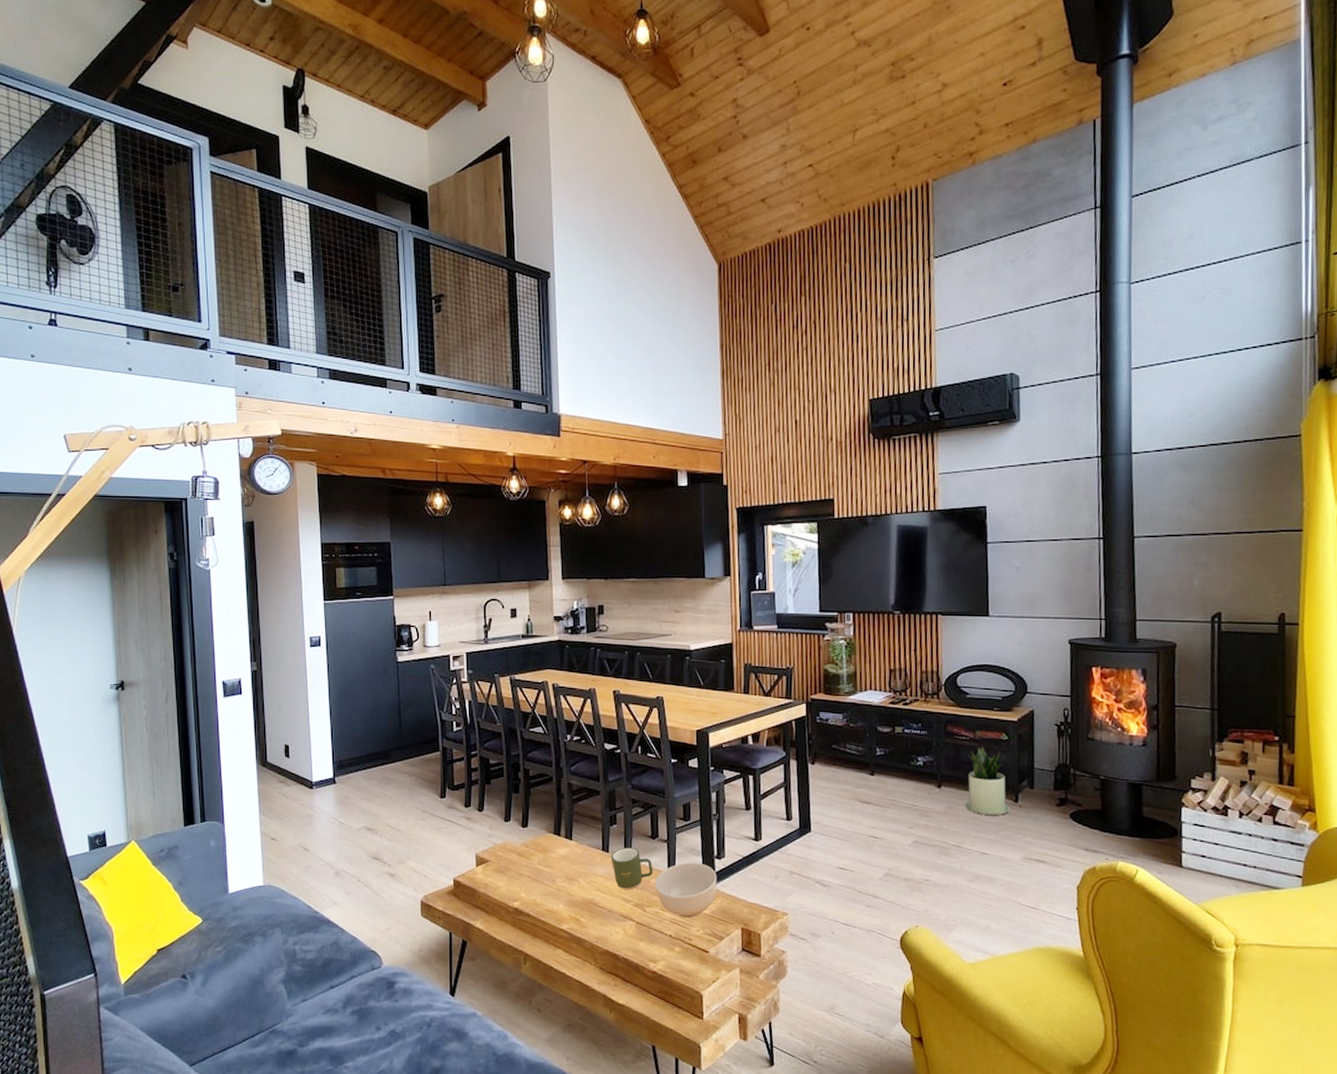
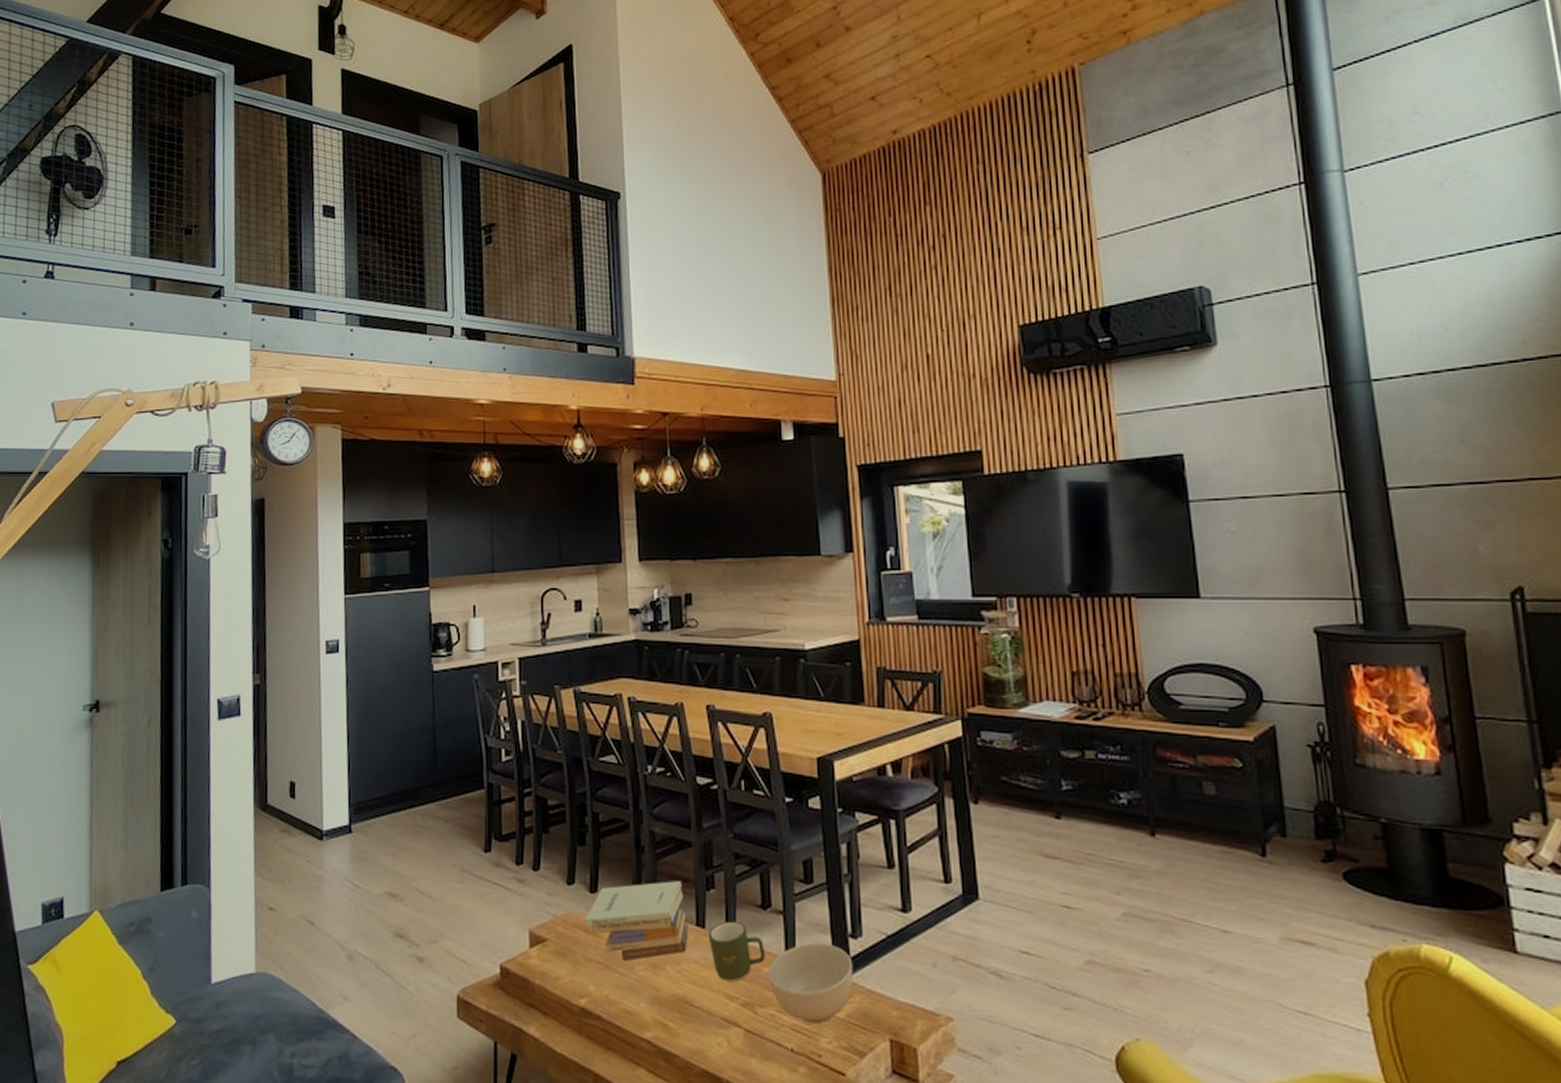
books: none [517,819,596,875] -> present [584,881,688,961]
planter: present [965,747,1011,815] -> none [1190,778,1257,876]

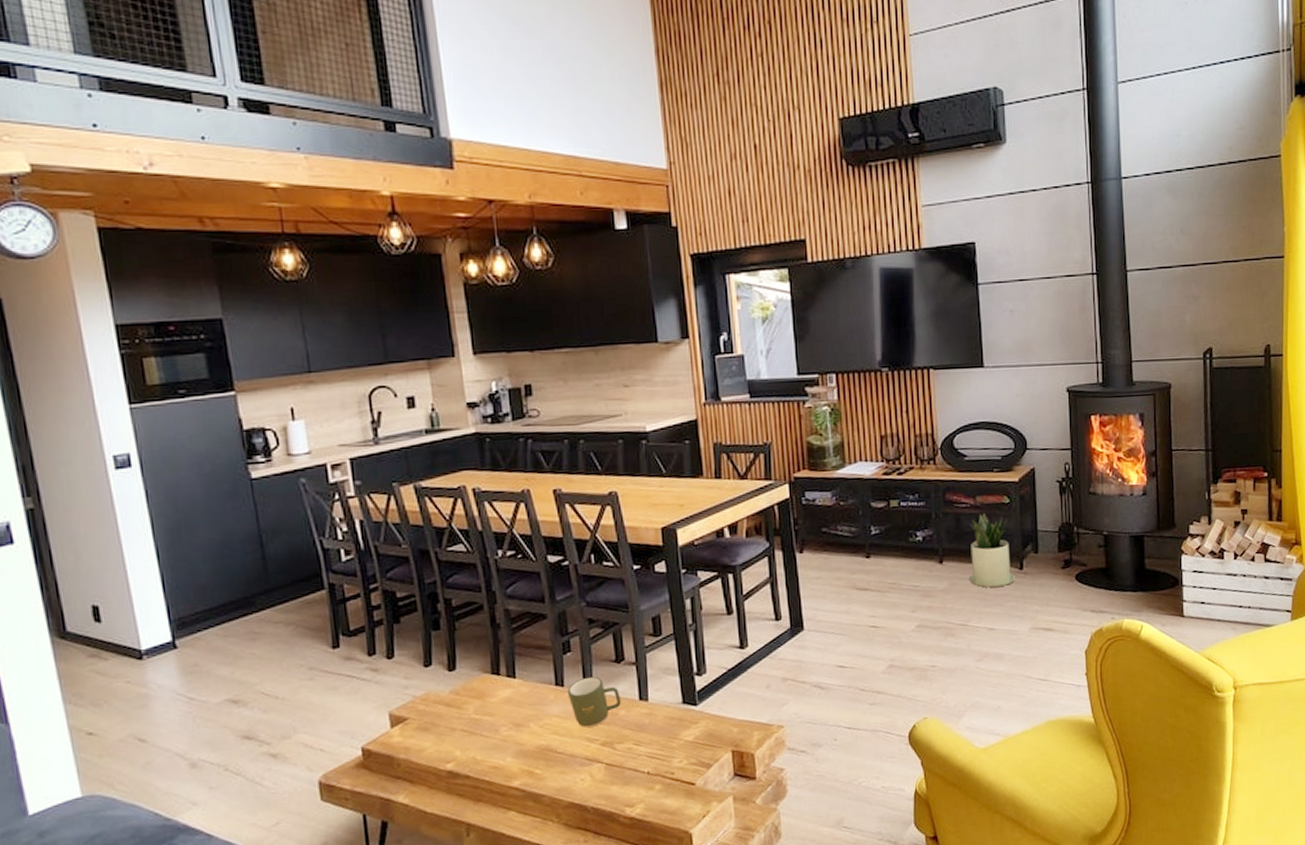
books: present [584,881,688,961] -> none [444,649,548,725]
bowl: present [768,943,854,1024] -> none [624,683,700,750]
planter: none [1190,778,1257,876] -> present [968,514,1016,588]

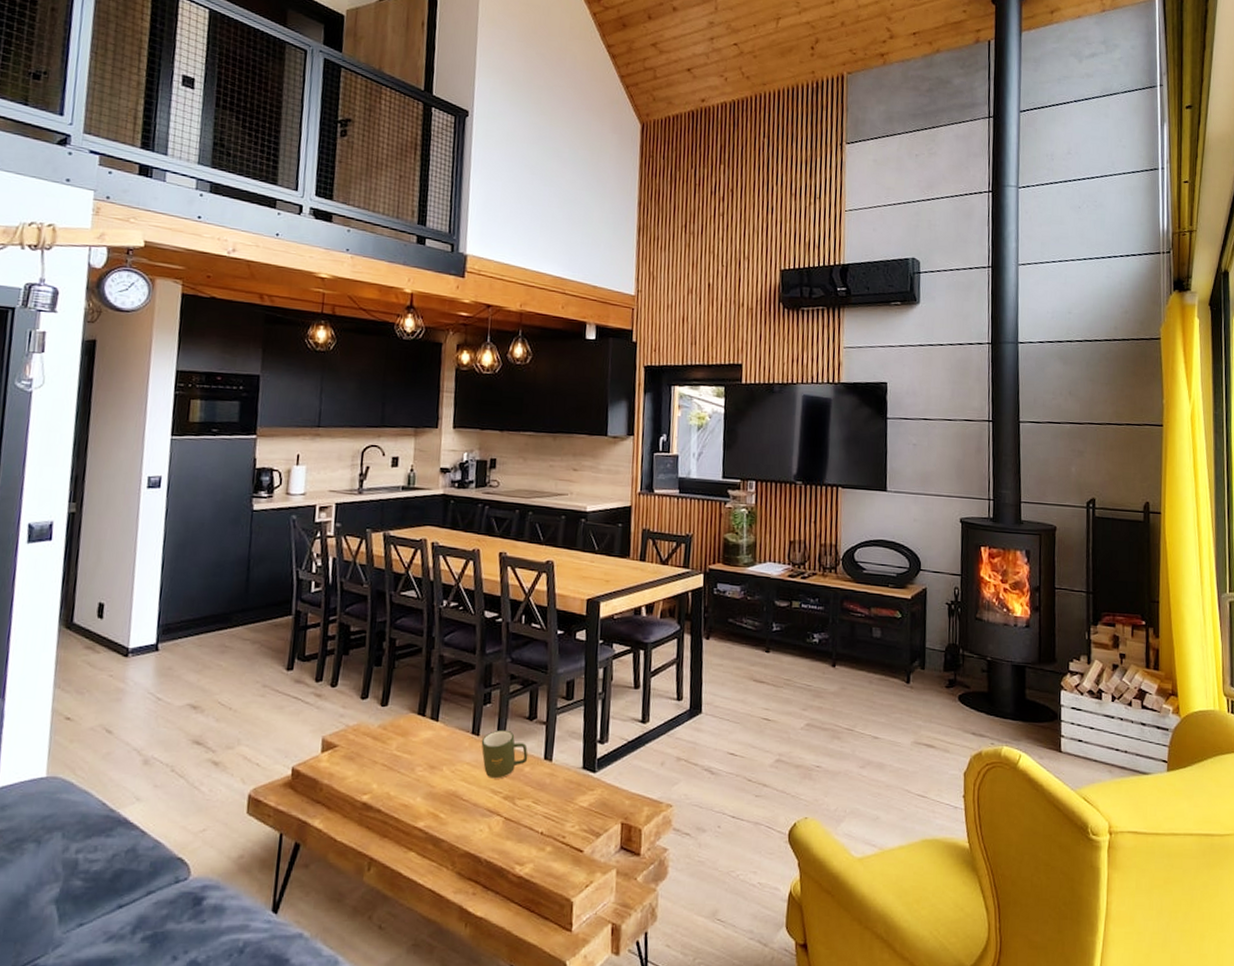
planter: present [968,514,1016,588] -> none [858,625,903,697]

